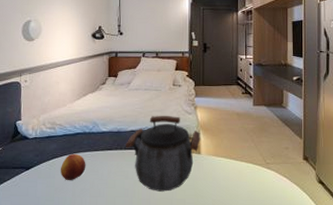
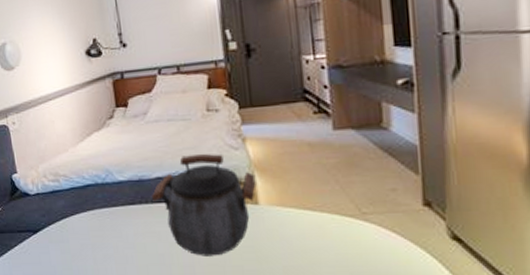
fruit: present [61,153,86,181] -> none [74,211,106,246]

